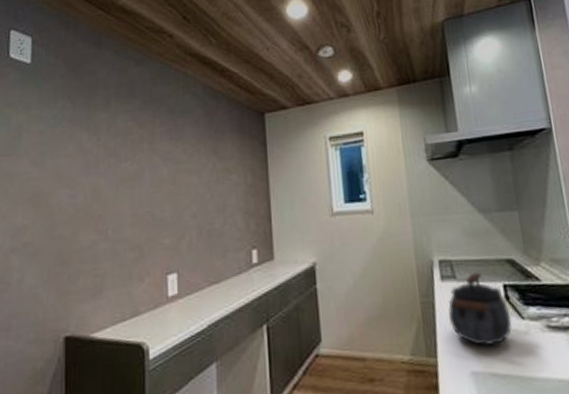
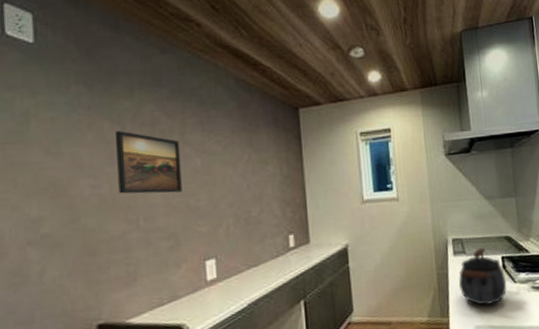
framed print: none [91,141,149,204] -> present [114,131,182,194]

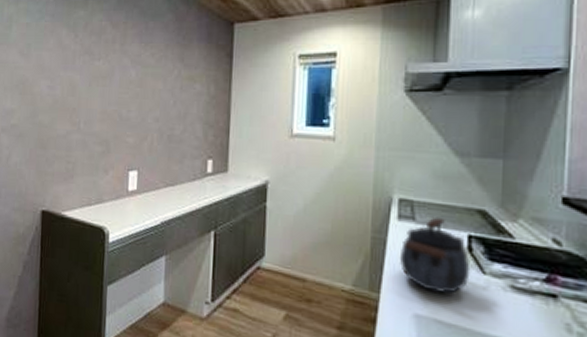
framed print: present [114,131,182,194] -> none [67,38,120,101]

